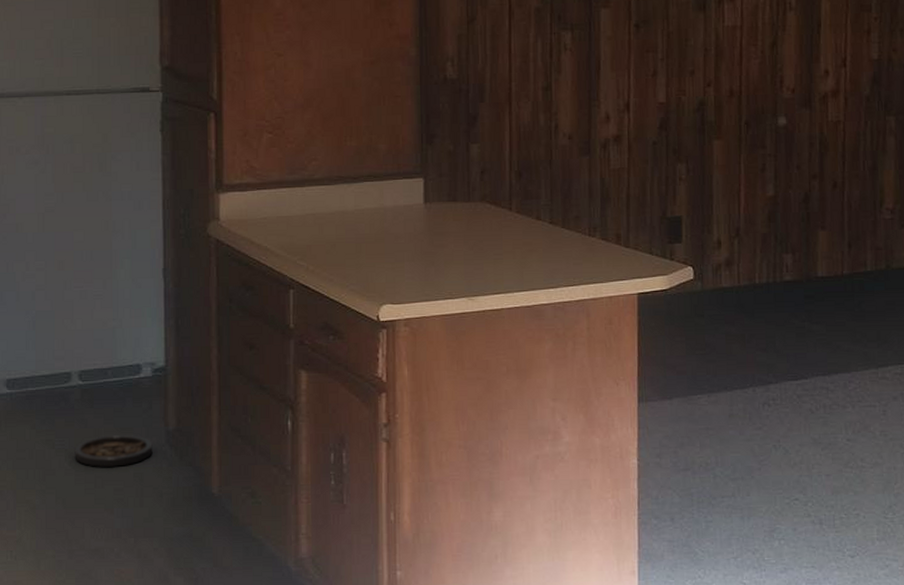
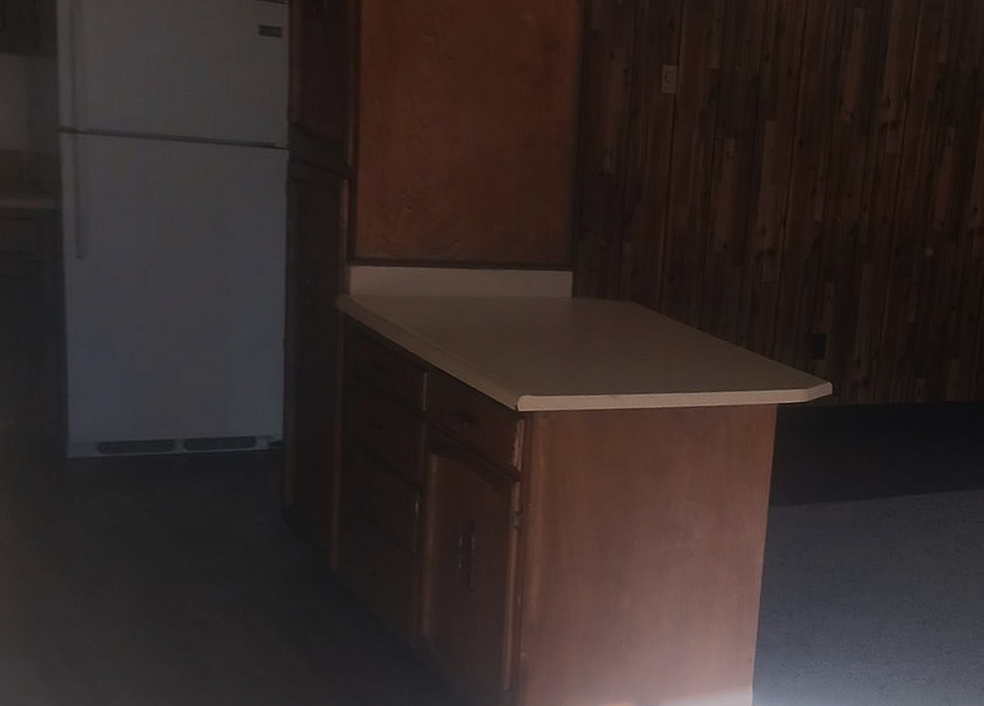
pet bowl: present [75,434,153,467] -> none [177,506,266,539]

